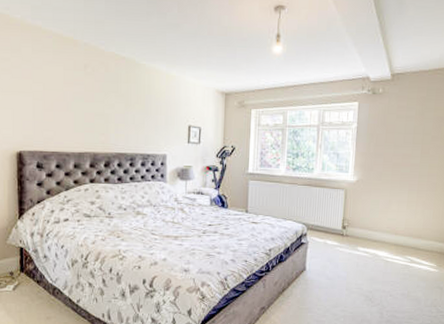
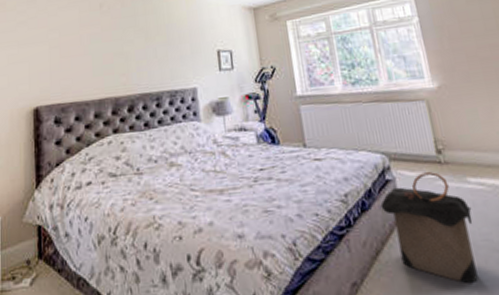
laundry hamper: none [293,240,355,314] -> present [380,171,478,284]

